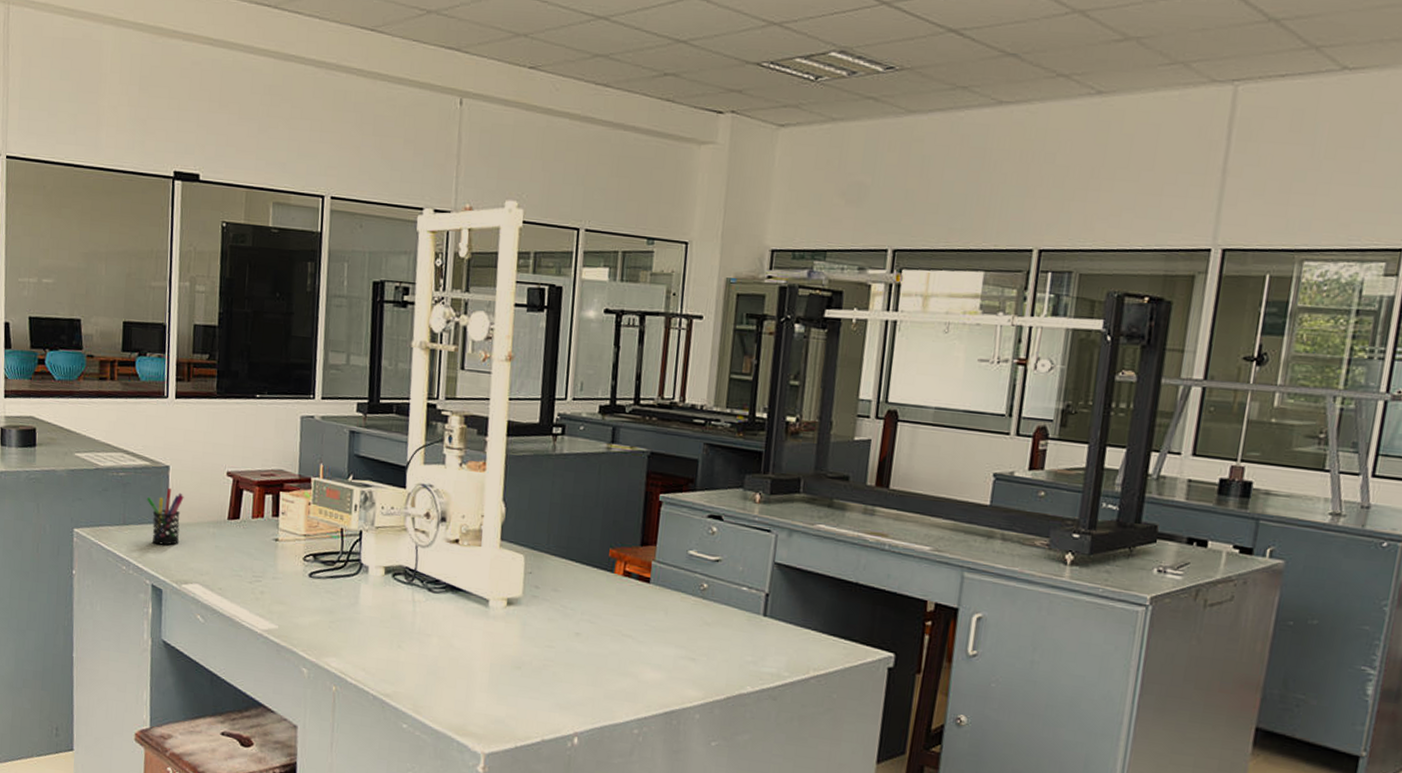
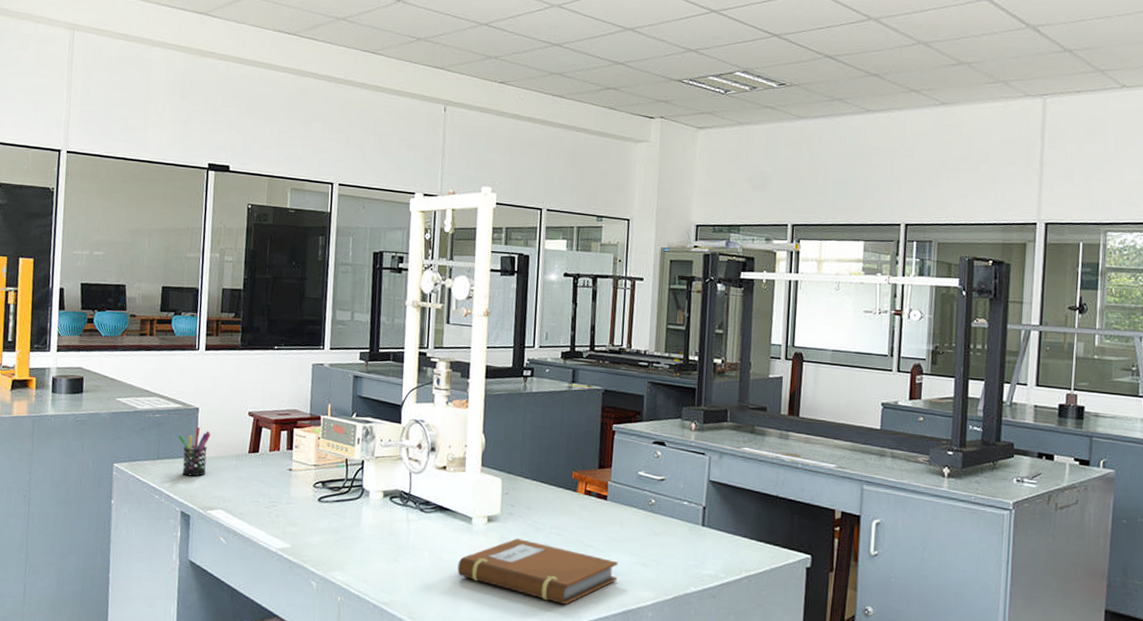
notebook: none [471,625,661,702] -> present [457,538,618,604]

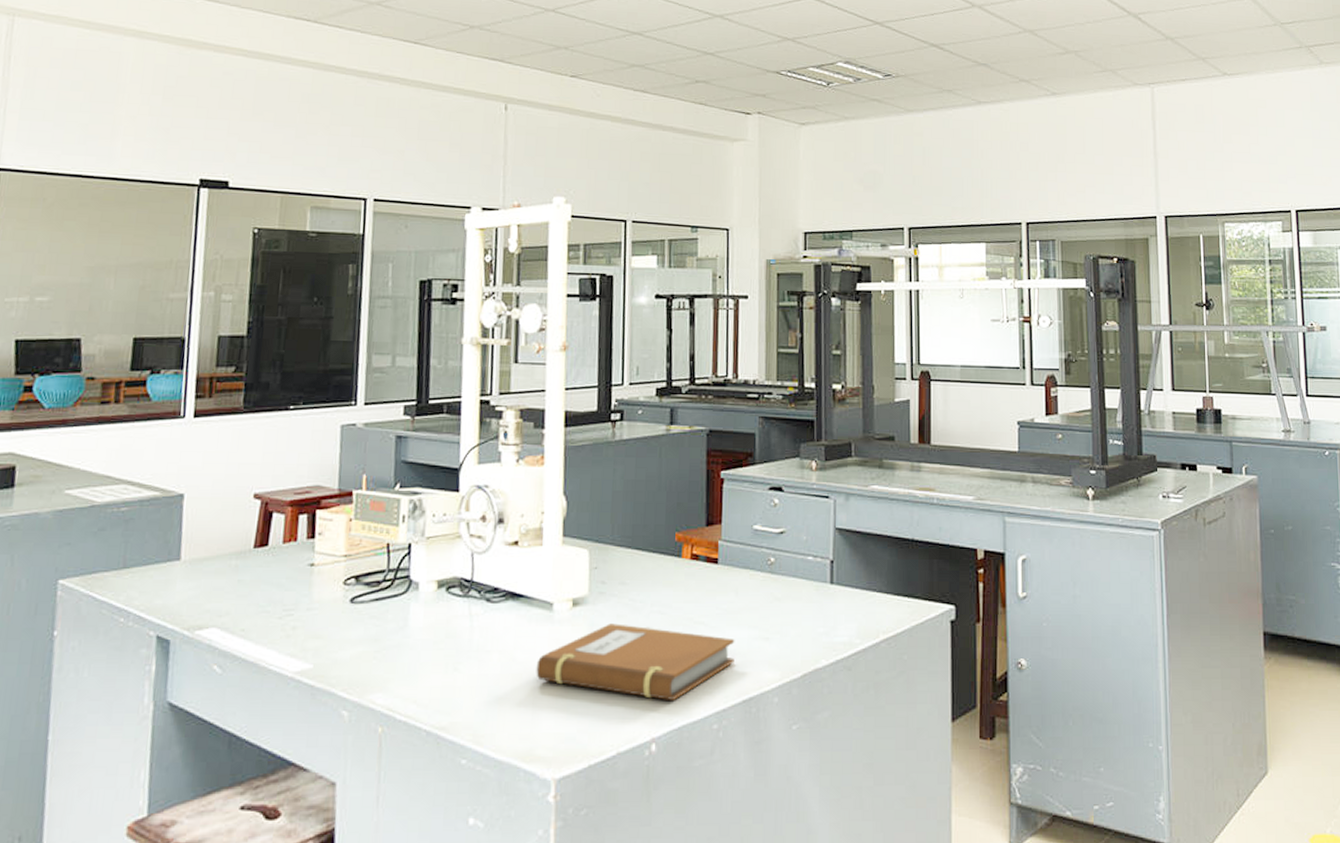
pen holder: present [178,426,211,477] -> none [153,519,201,587]

